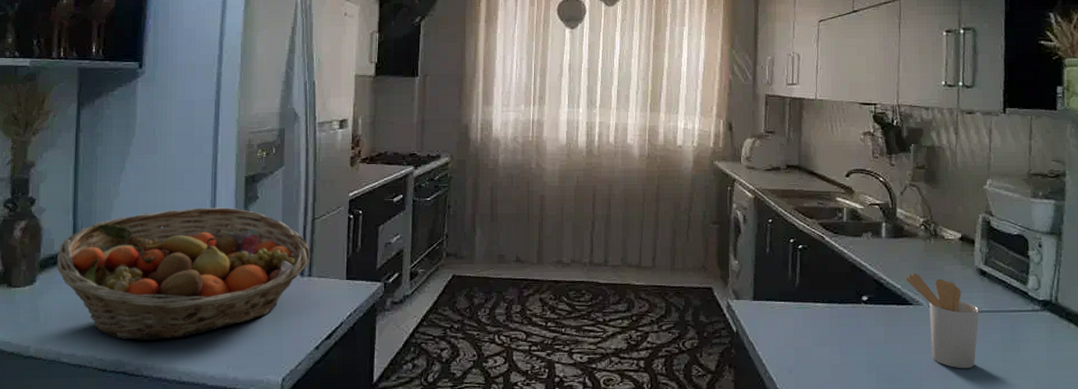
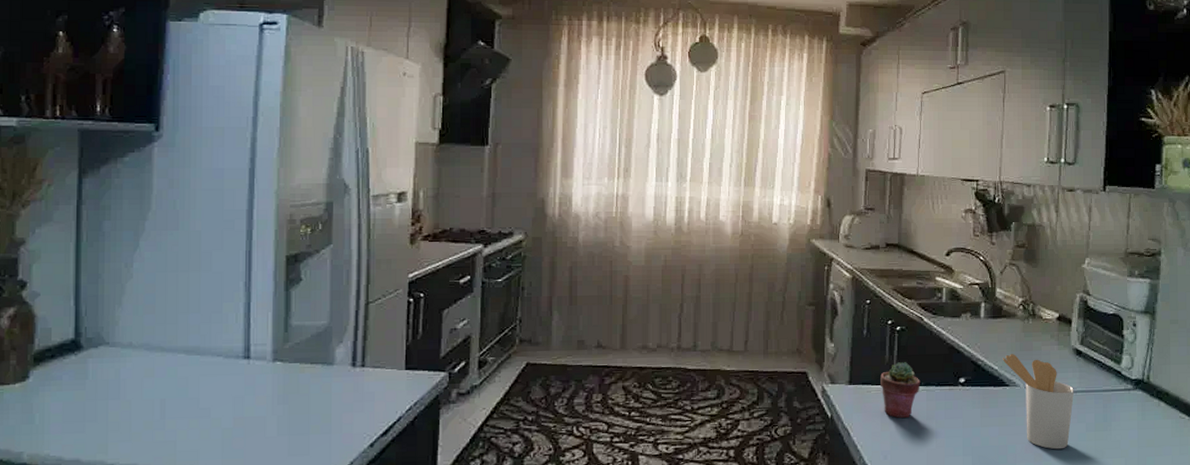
fruit basket: present [57,207,310,341] -> none [56,290,363,443]
potted succulent: none [784,279,823,334] -> present [880,362,920,418]

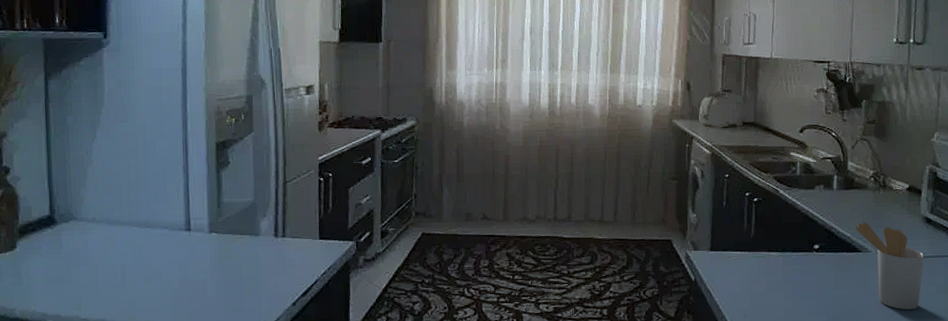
potted succulent: present [880,362,920,418] -> none [739,230,777,281]

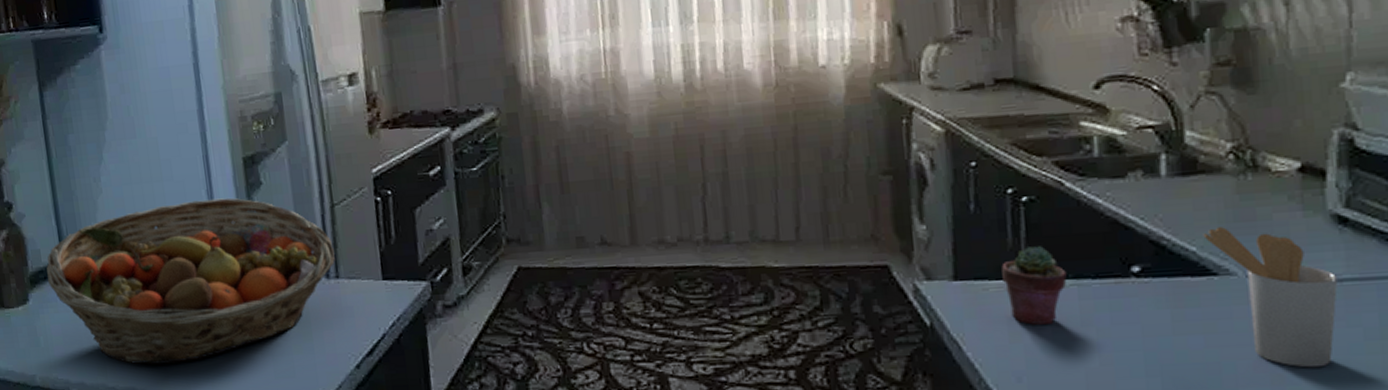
fruit basket: none [36,172,283,301] -> present [46,197,335,365]
potted succulent: none [739,230,777,281] -> present [1001,246,1067,325]

